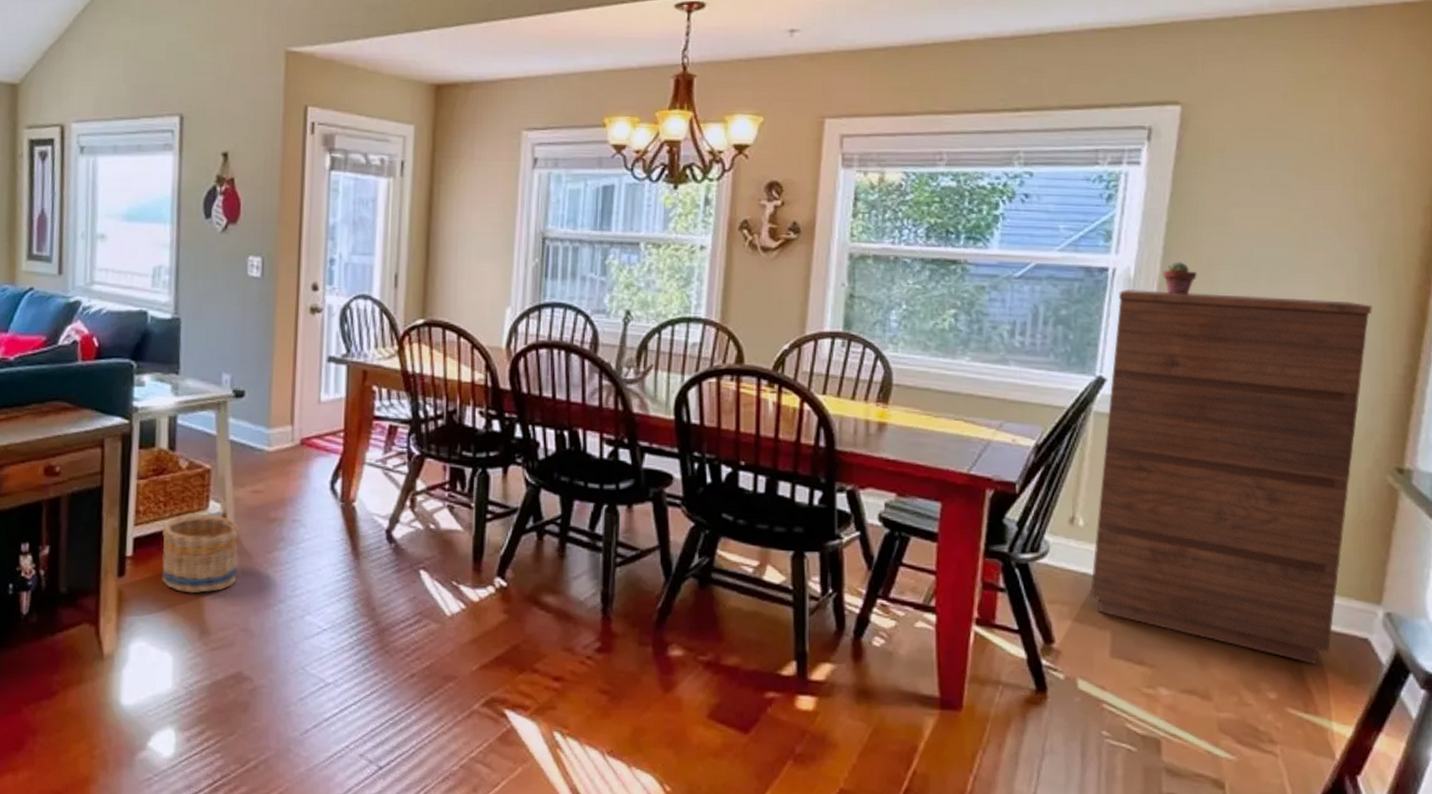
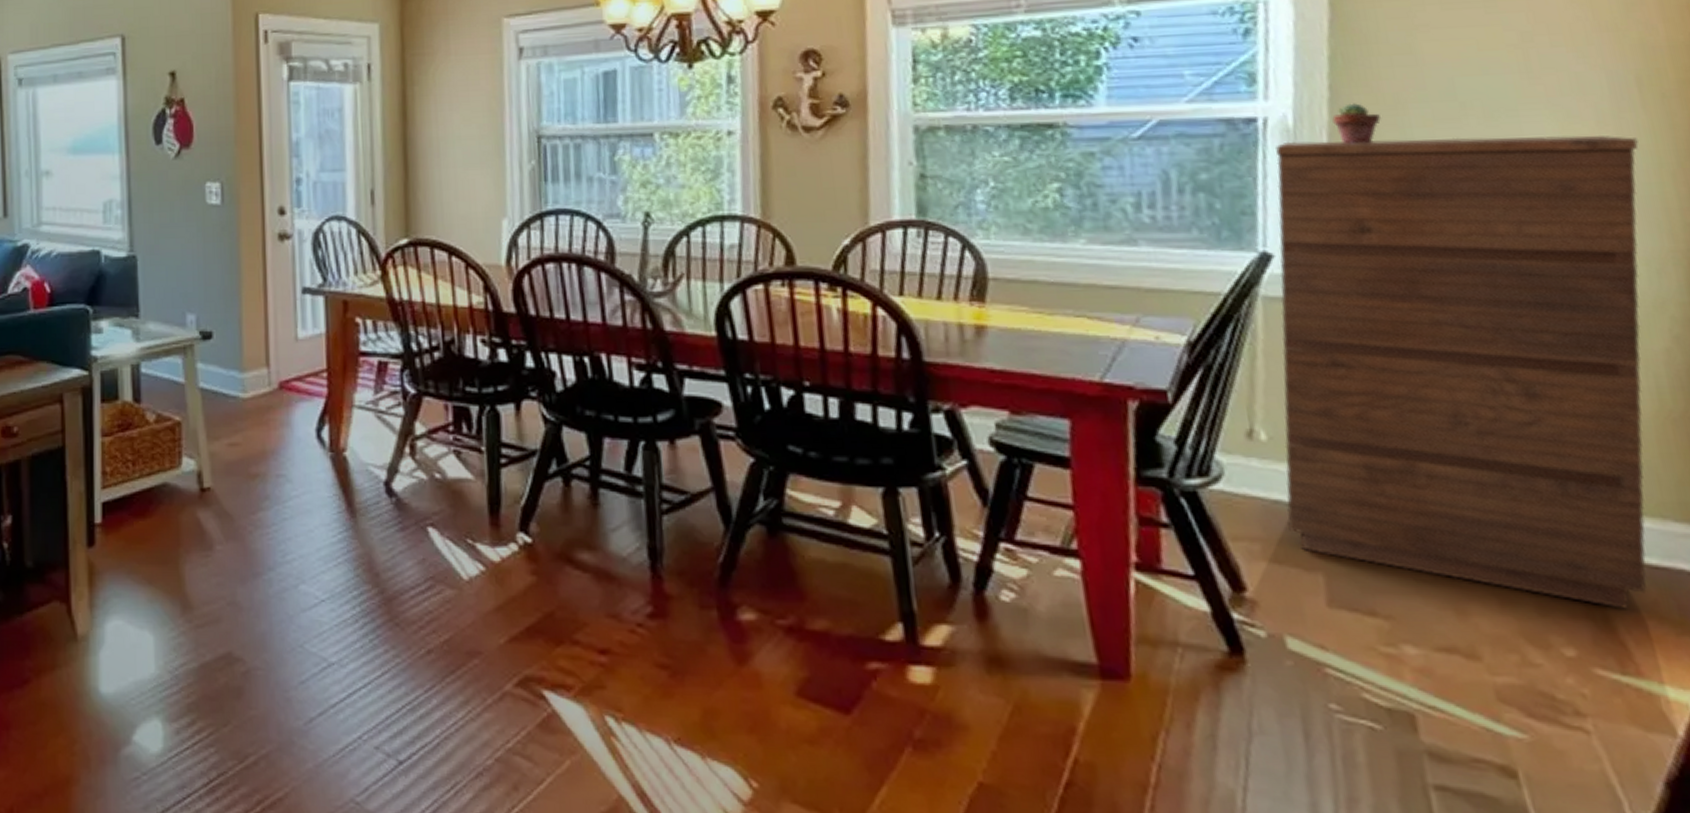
basket: present [162,513,240,593] -> none [133,472,219,563]

